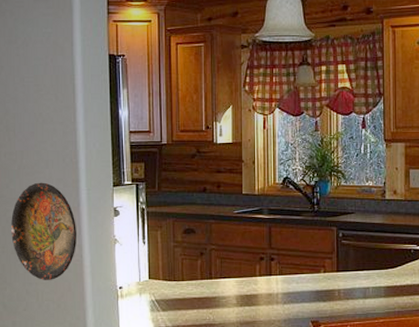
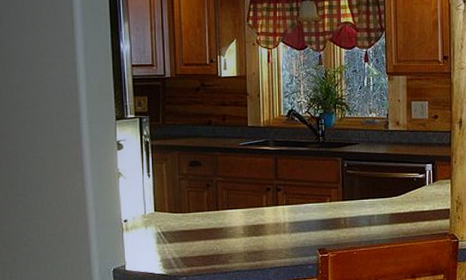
decorative plate: present [11,182,76,280] -> none [9,116,79,215]

